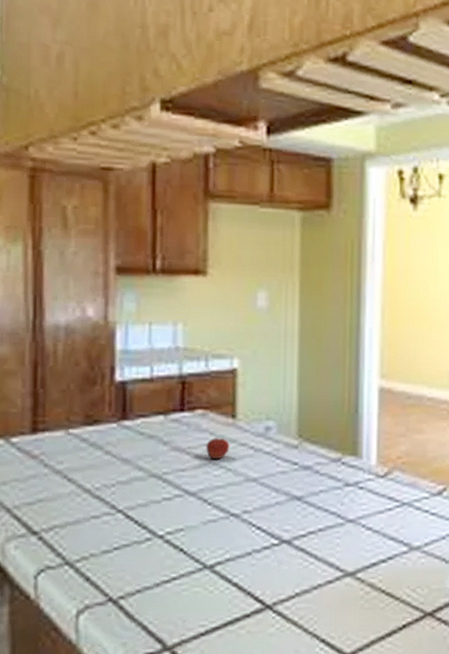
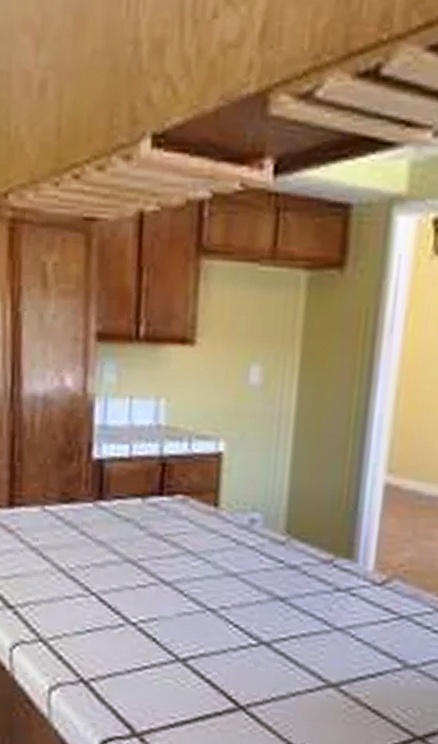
fruit: present [206,438,230,460] -> none [184,526,210,550]

